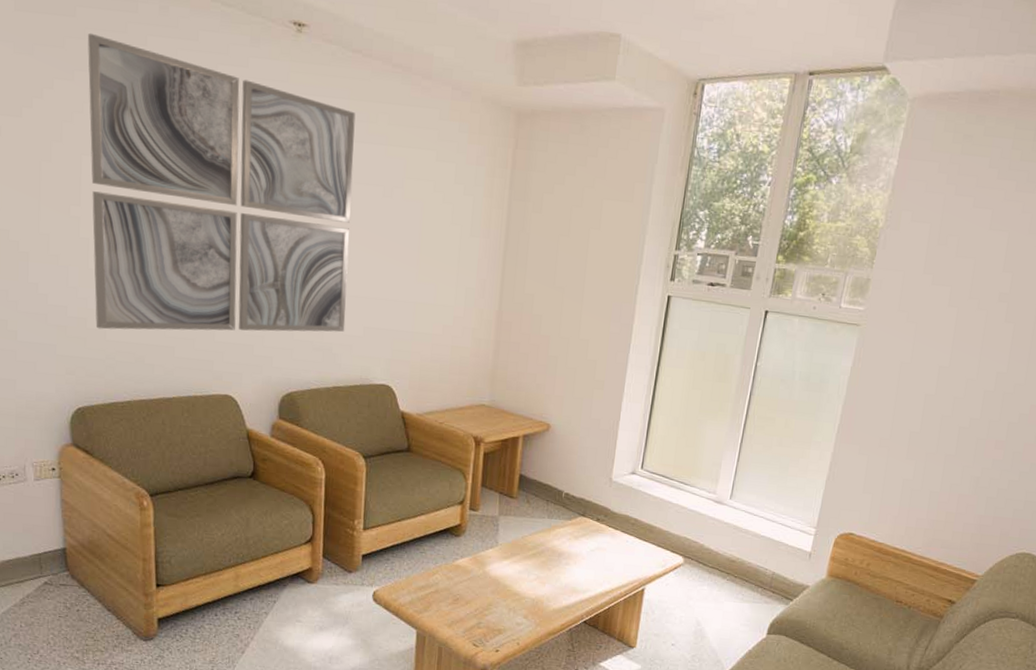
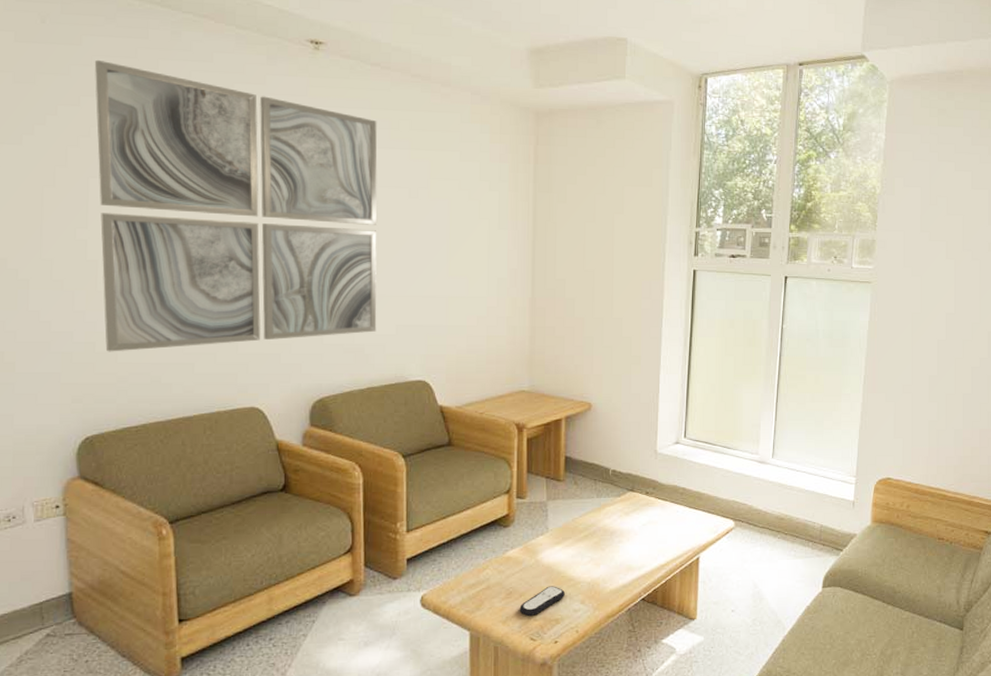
remote control: none [464,597,509,623] -> present [519,586,565,616]

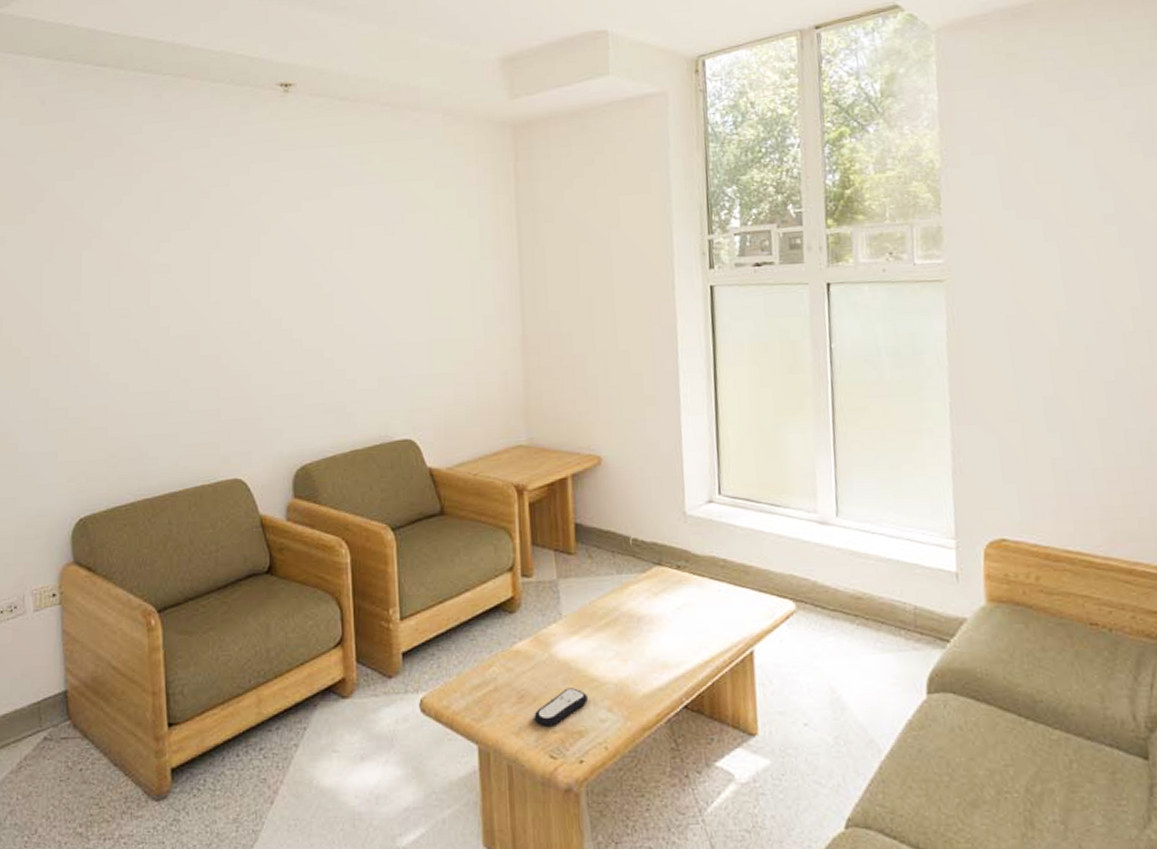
wall art: present [94,59,377,352] -> none [86,132,358,427]

